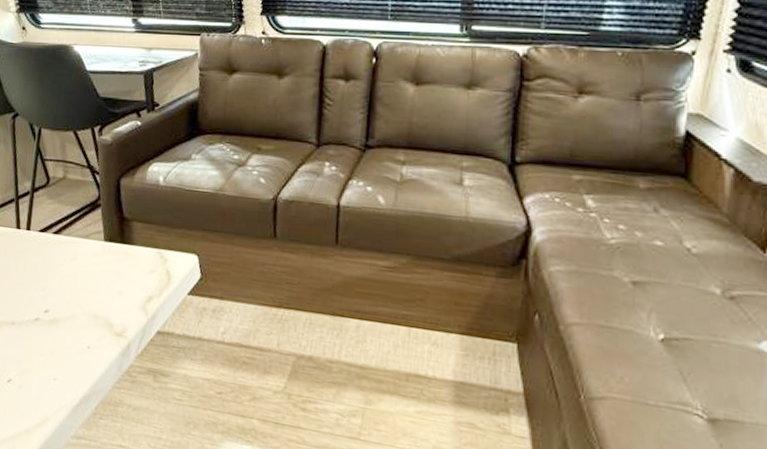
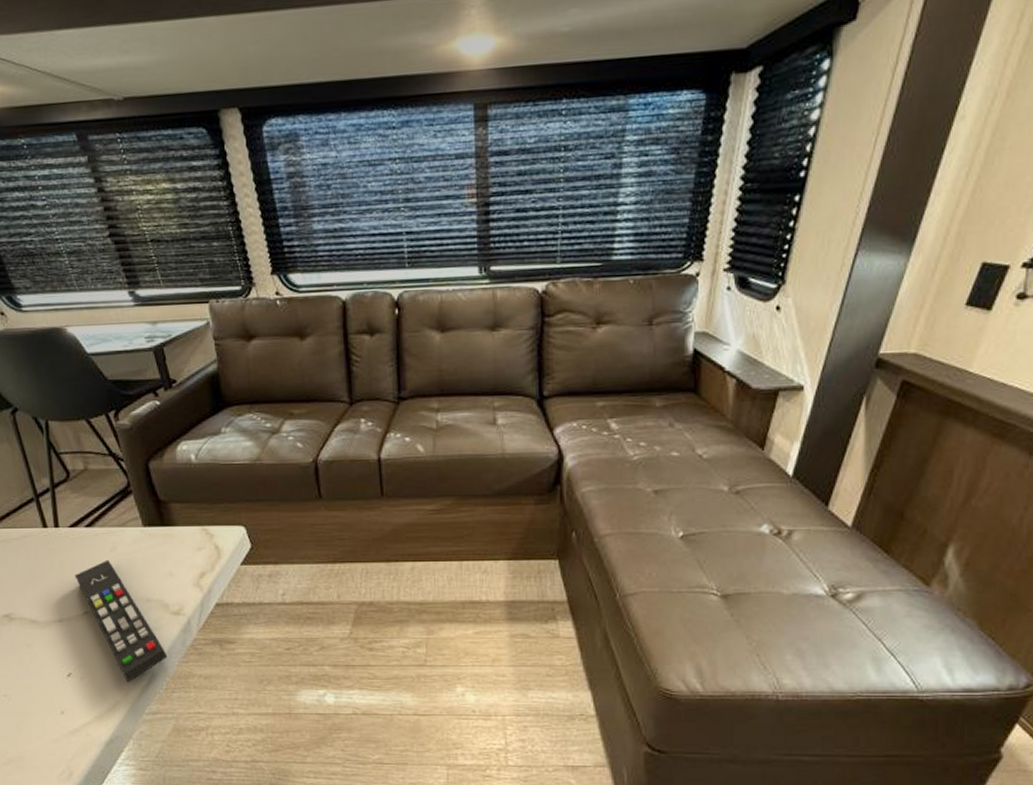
remote control: none [34,269,103,400] -> present [74,559,168,683]

